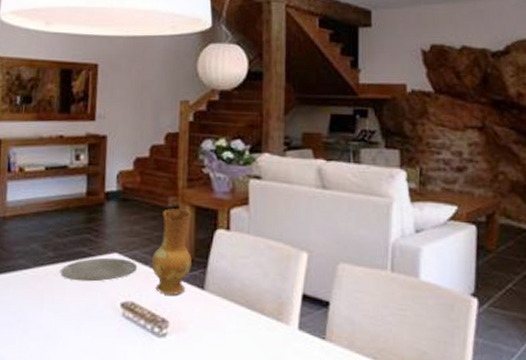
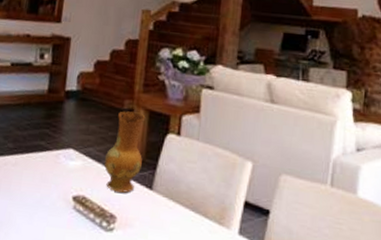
plate: present [60,257,138,282] -> none [18,152,91,175]

